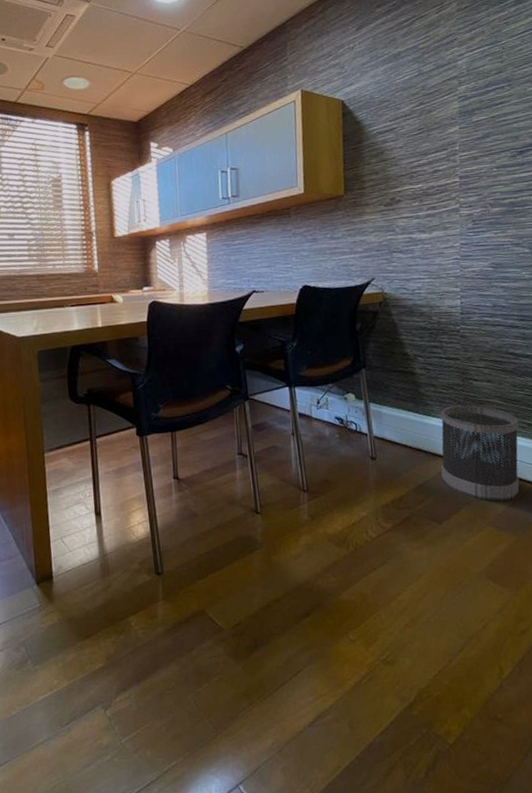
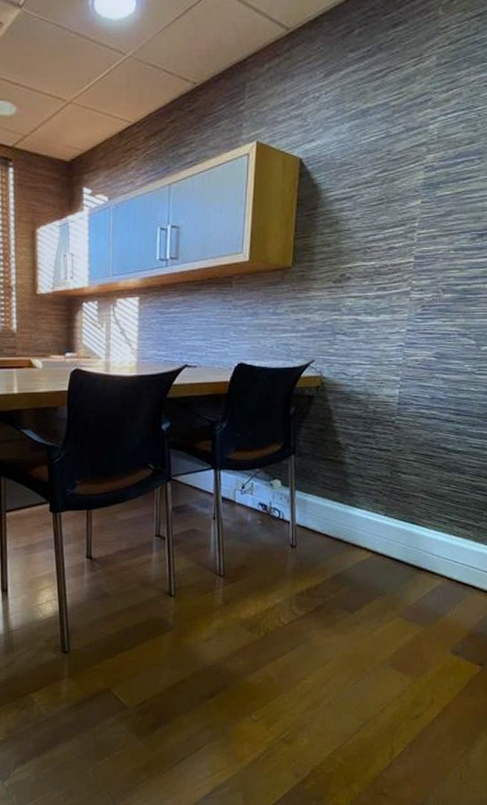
wastebasket: present [440,405,520,501] -> none [358,498,441,593]

